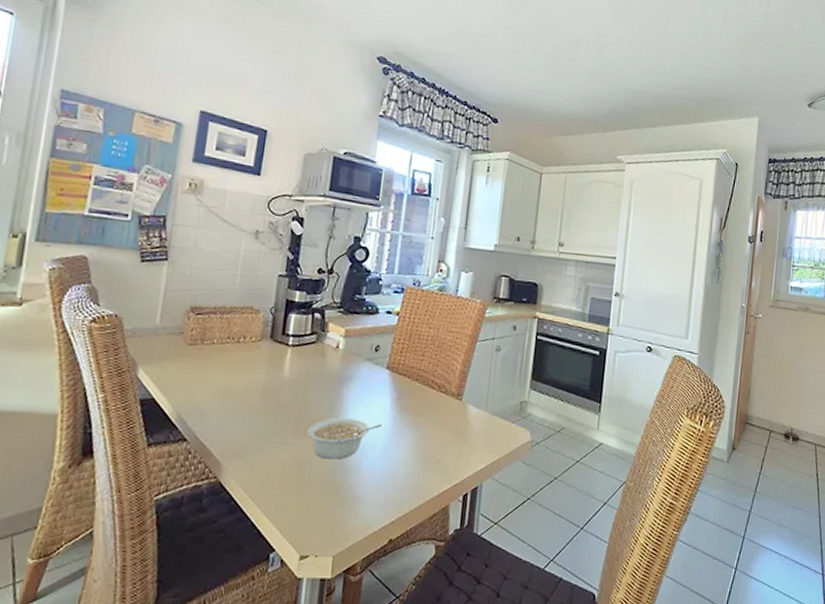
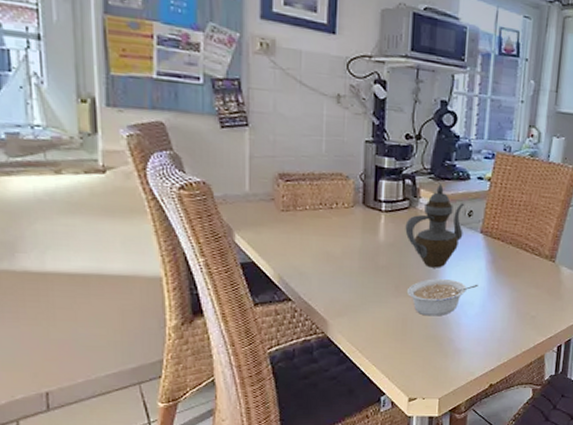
teapot: none [310,318,373,406] -> present [405,184,465,268]

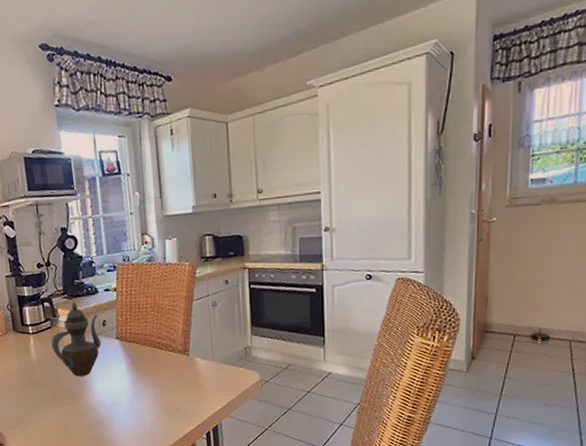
legume: present [408,279,478,316] -> none [63,384,123,420]

